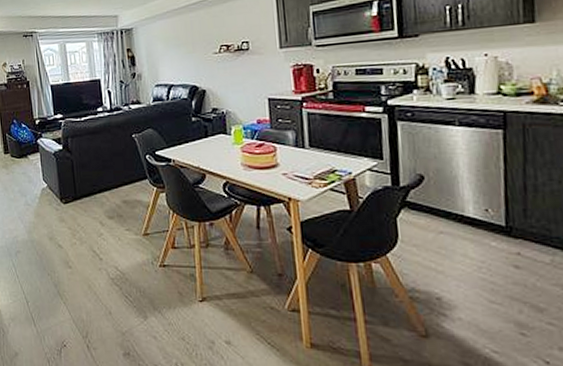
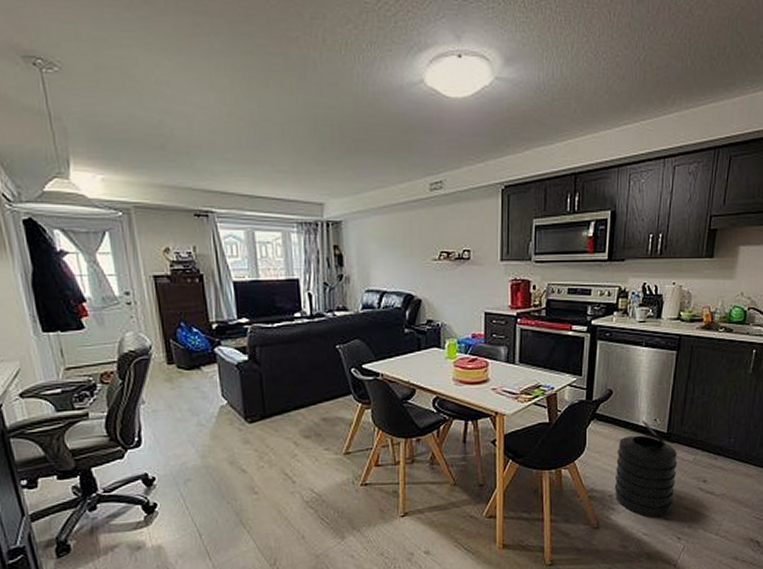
trash can: none [440,211,530,332] -> present [614,421,678,518]

